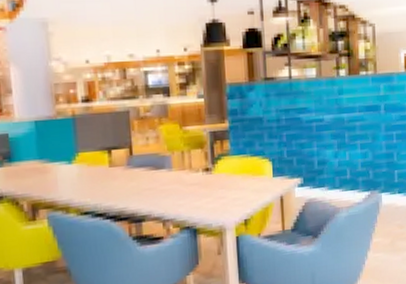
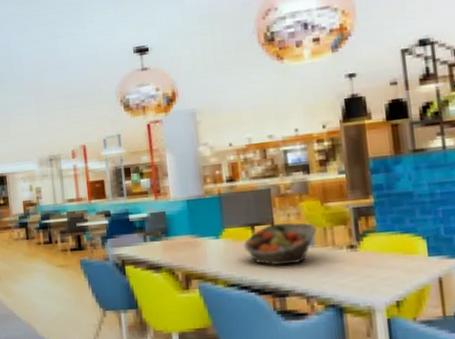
fruit basket: none [99,145,176,191] -> present [244,221,318,266]

